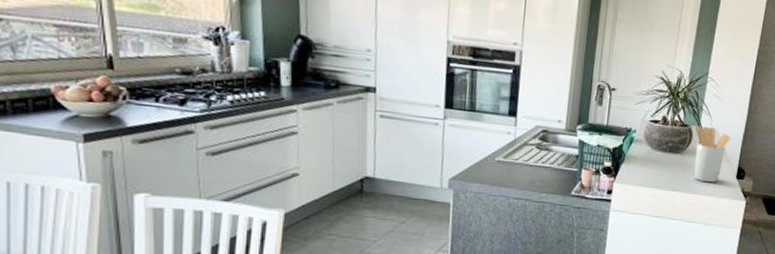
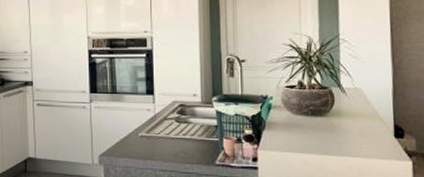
utensil holder: present [693,126,730,183] -> none [335,87,378,144]

